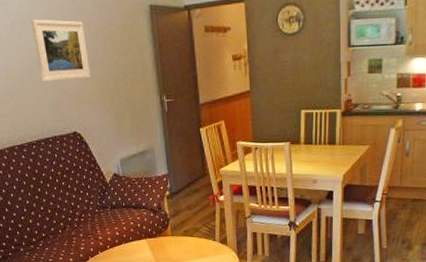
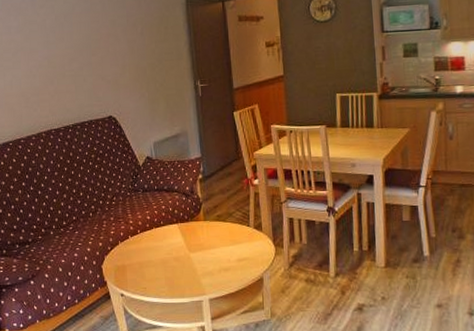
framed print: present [31,19,91,82] -> none [75,13,128,69]

